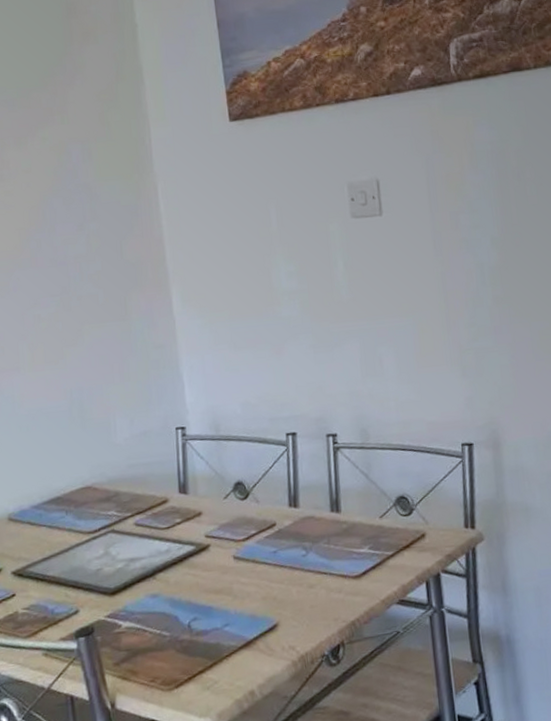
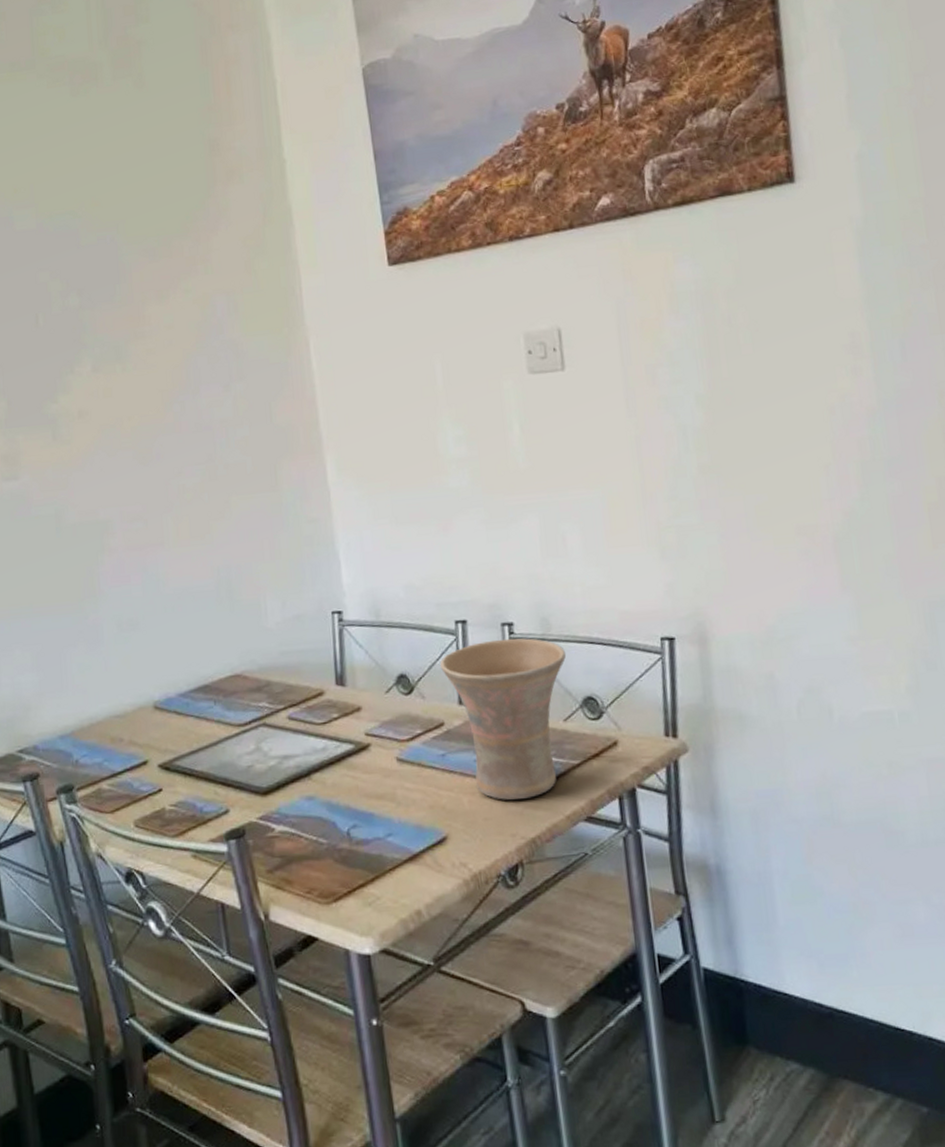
vase: none [273,447,382,589] -> present [440,638,566,800]

